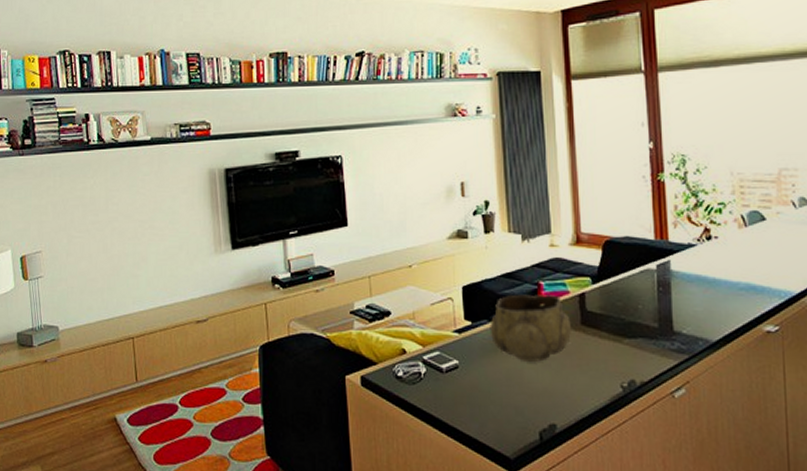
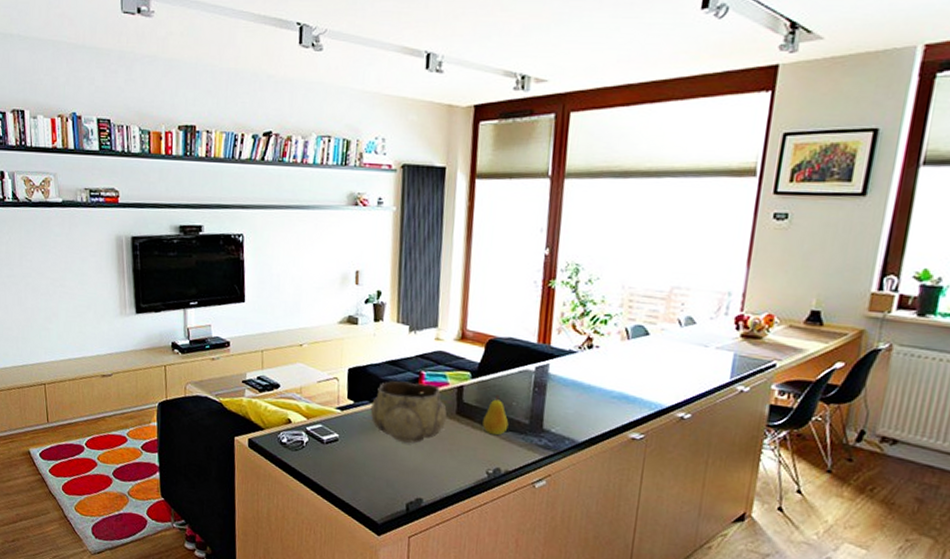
fruit: none [610,299,637,344] -> present [482,395,509,436]

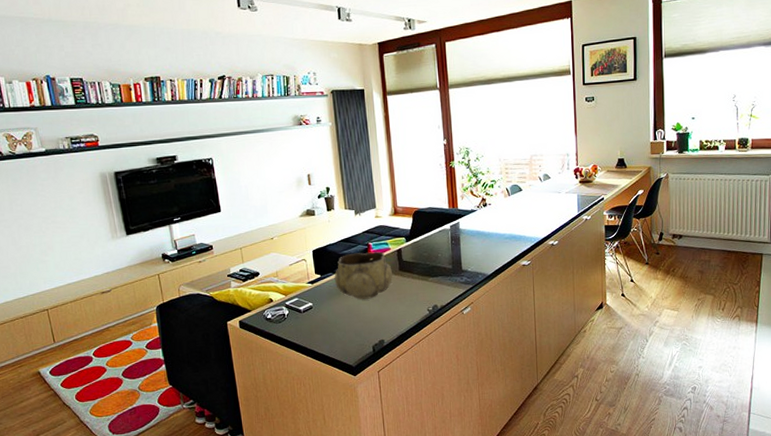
fruit: present [482,395,509,436] -> none [419,251,438,281]

